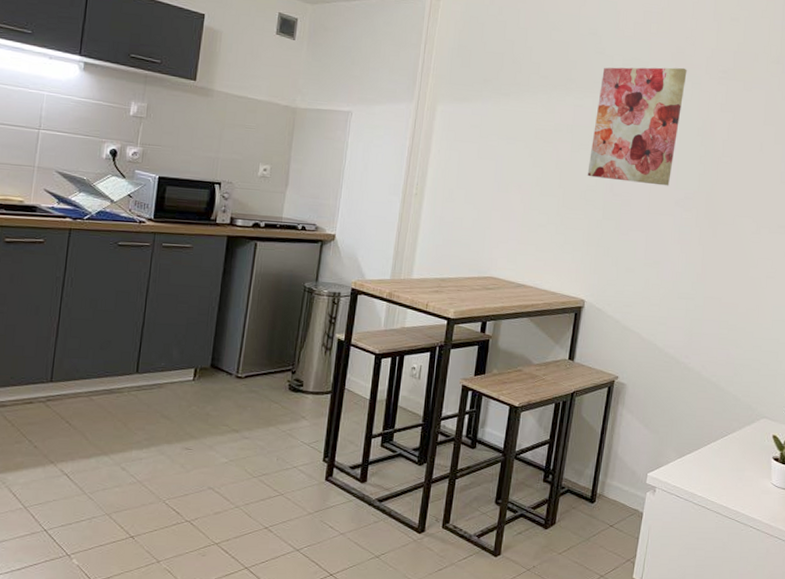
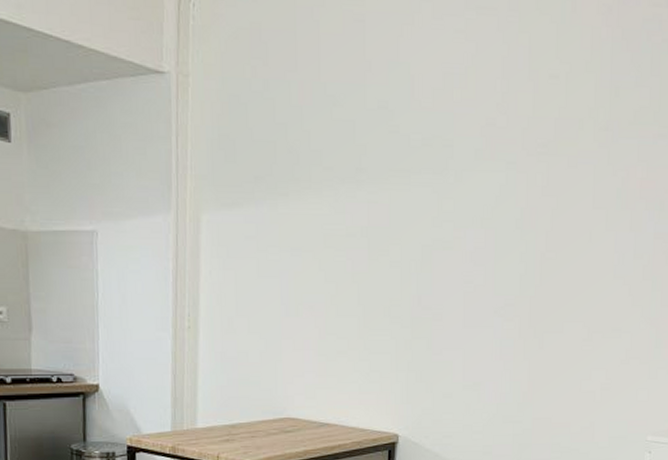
wall art: present [587,67,687,186] -> none [390,143,500,293]

